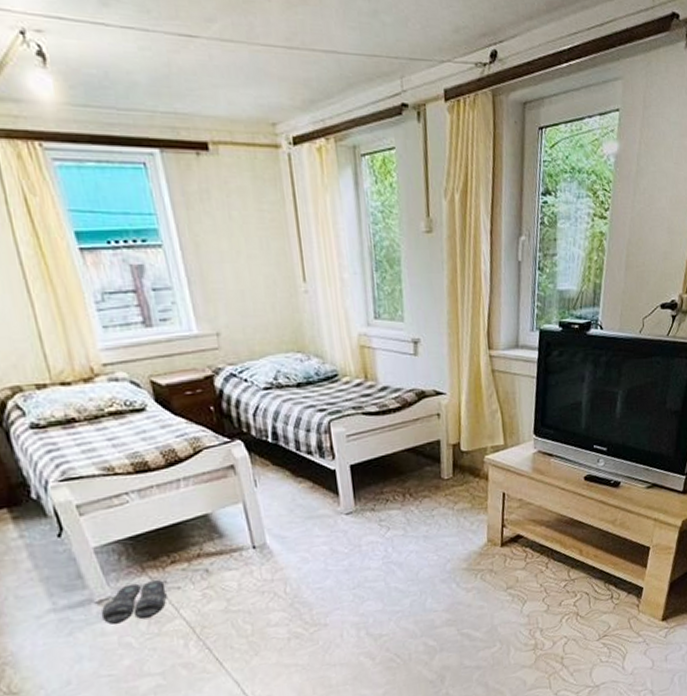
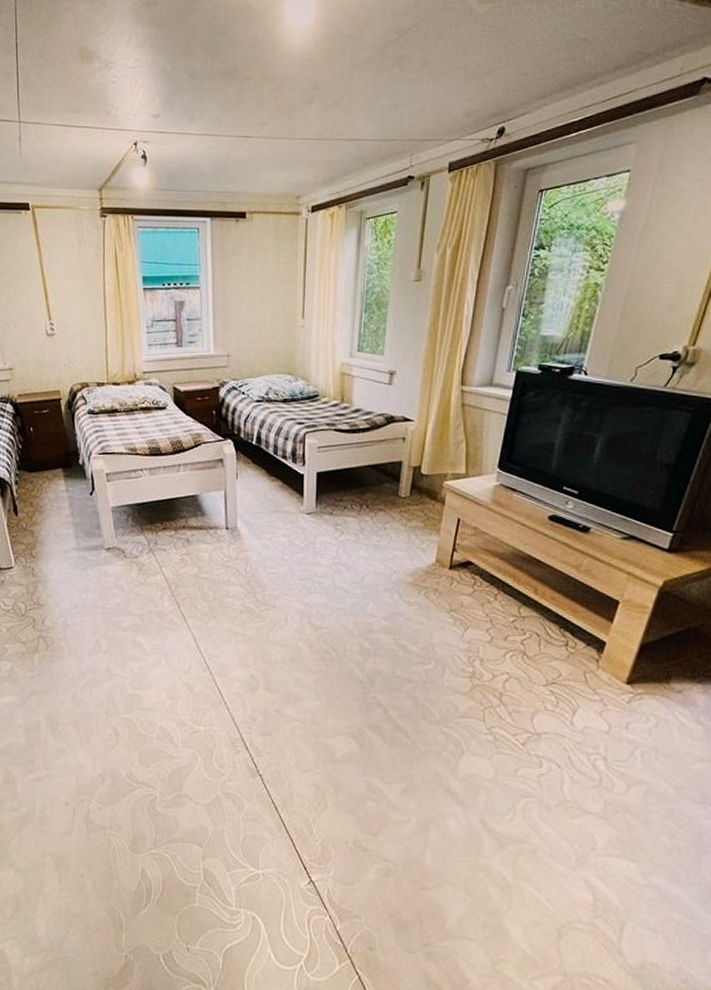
slippers: present [101,580,168,624] -> none [107,540,156,569]

